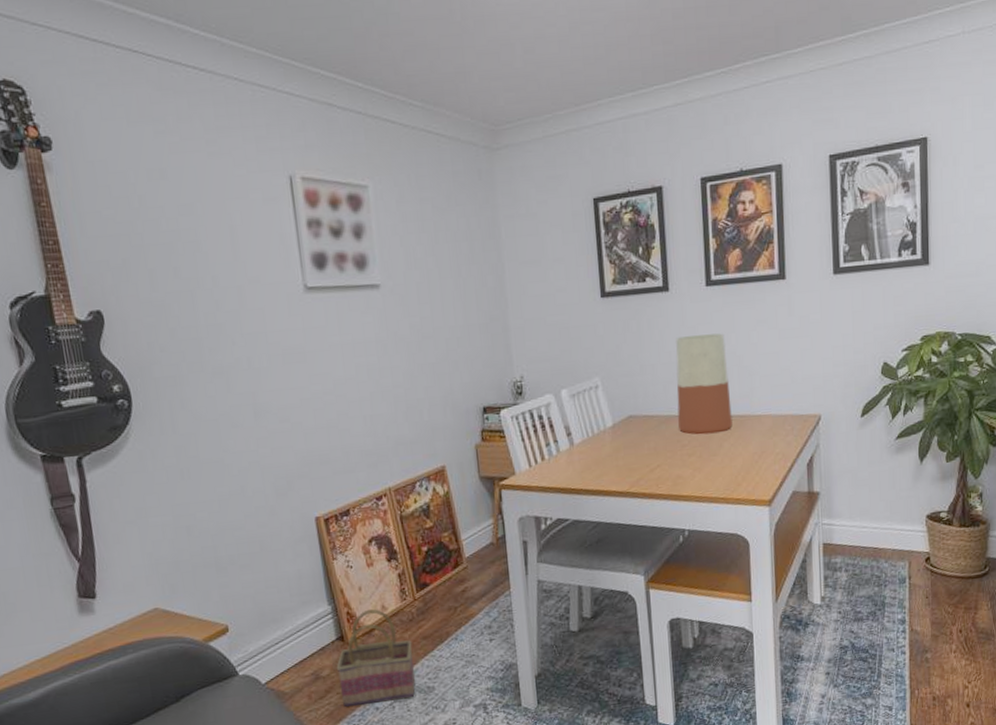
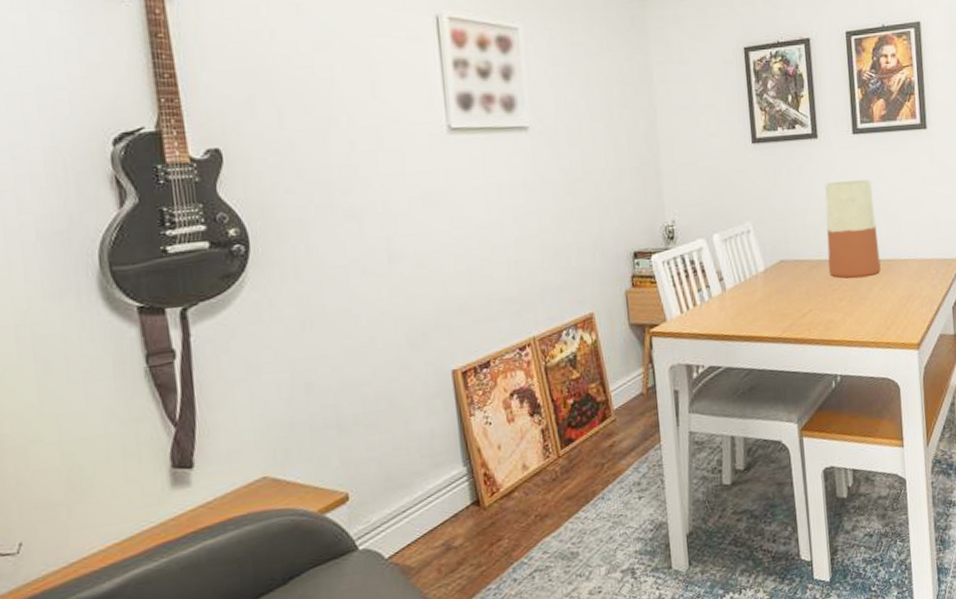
basket: present [336,609,416,707] -> none [470,468,559,580]

